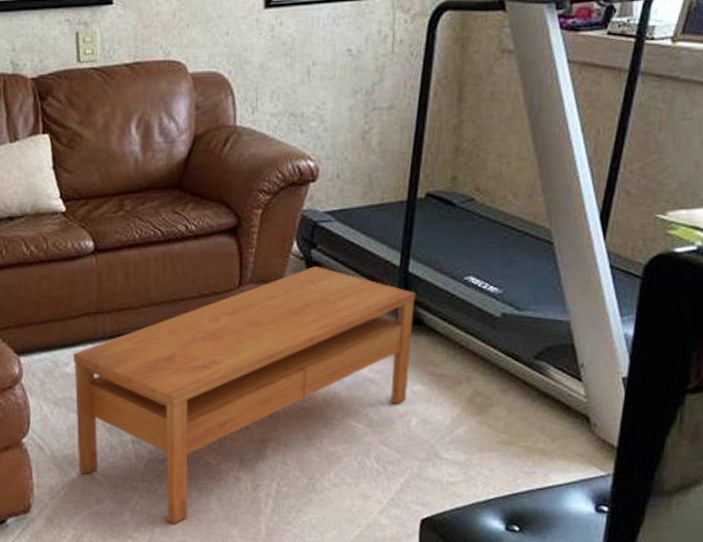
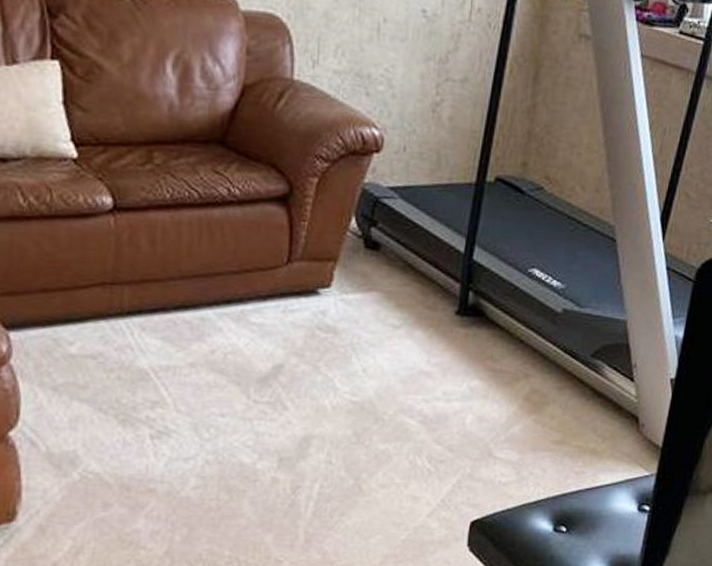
coffee table: present [72,266,416,525] -> none [79,246,479,532]

